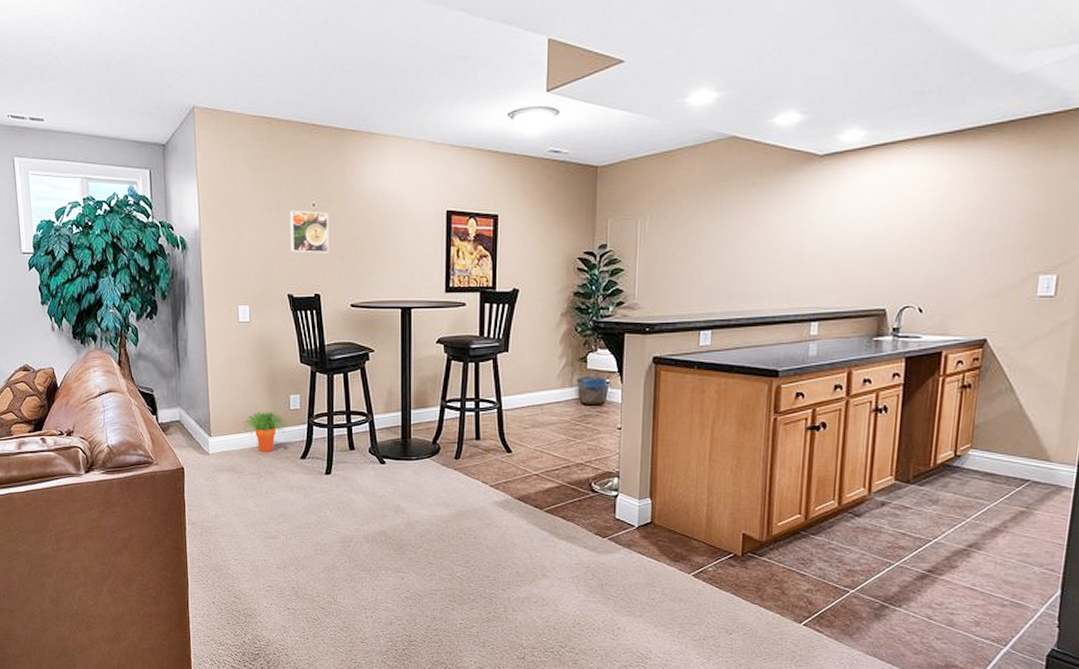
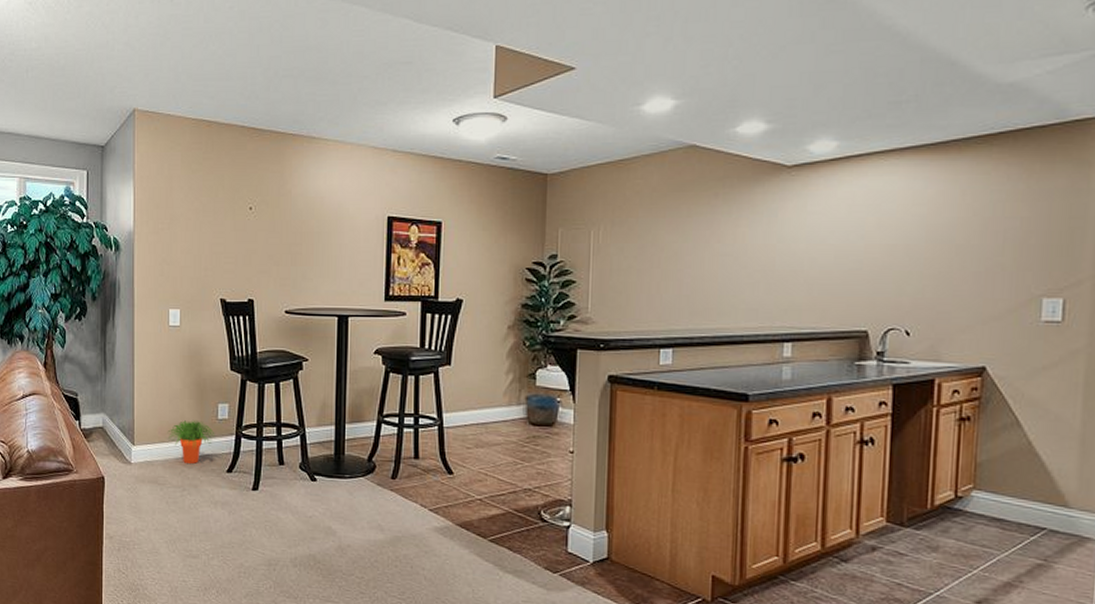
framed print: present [289,210,330,253] -> none [225,213,266,258]

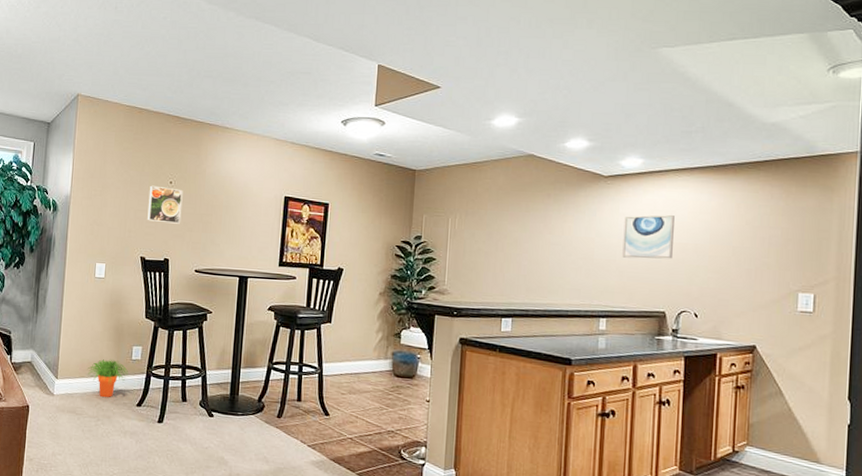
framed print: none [225,213,266,258] -> present [147,185,183,224]
wall art: none [811,210,879,267] -> present [622,215,675,259]

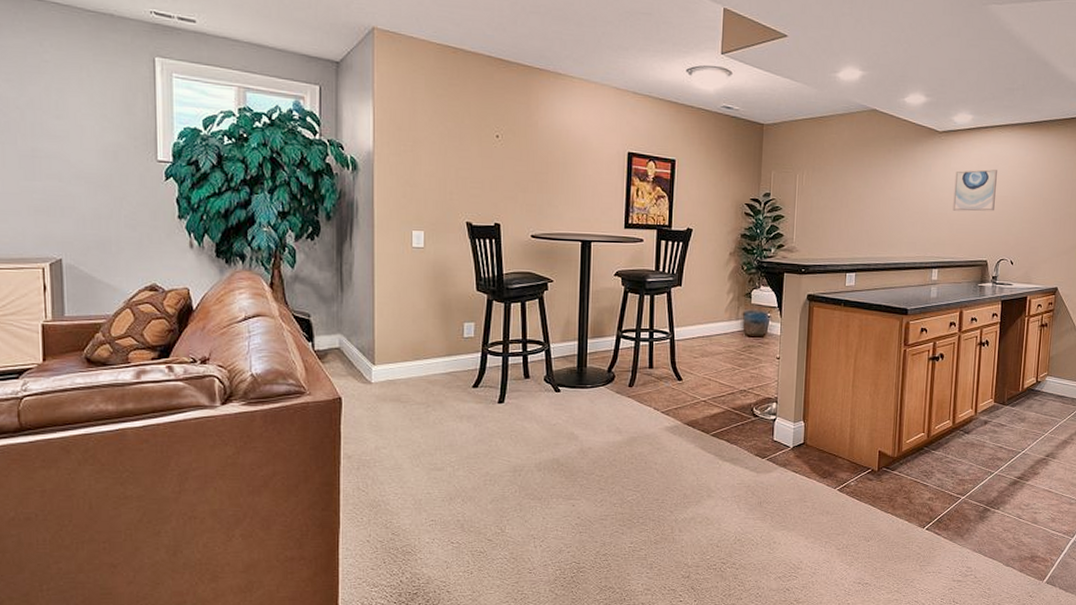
potted plant: present [87,359,129,397] -> none [411,338,461,381]
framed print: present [147,185,183,224] -> none [471,139,513,184]

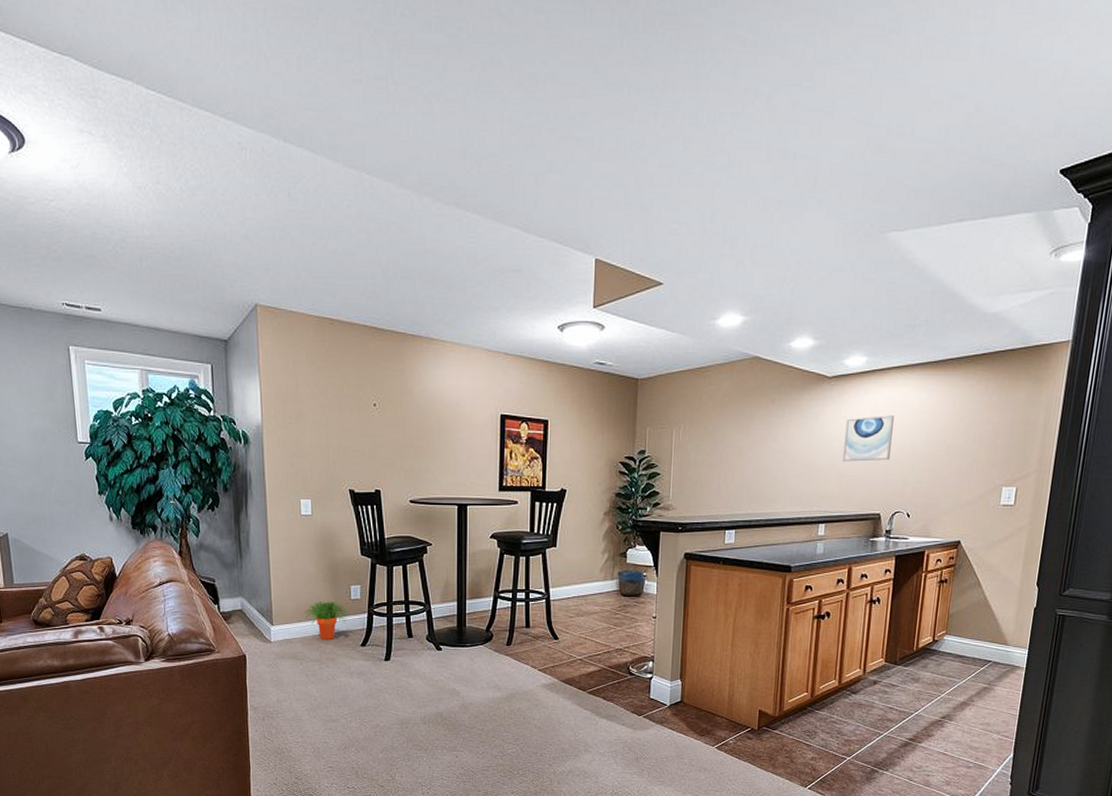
potted plant: none [411,338,461,381] -> present [304,600,349,640]

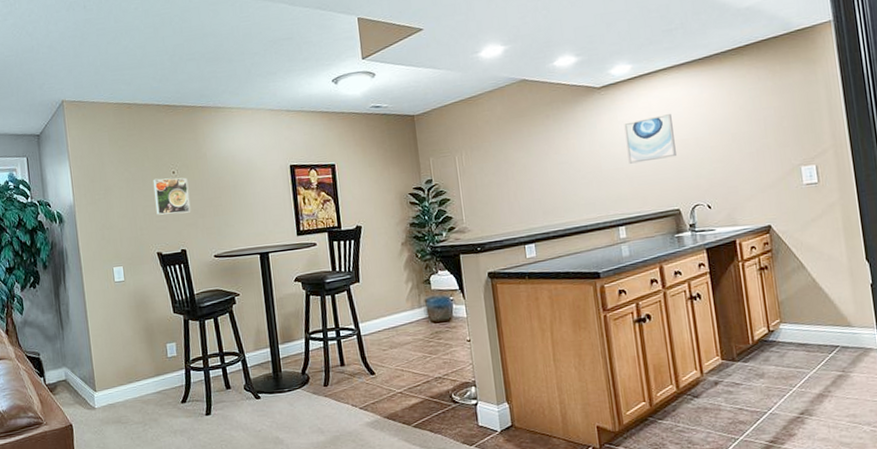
potted plant: present [304,600,349,640] -> none [124,360,167,401]
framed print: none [351,409,390,451] -> present [153,177,191,215]

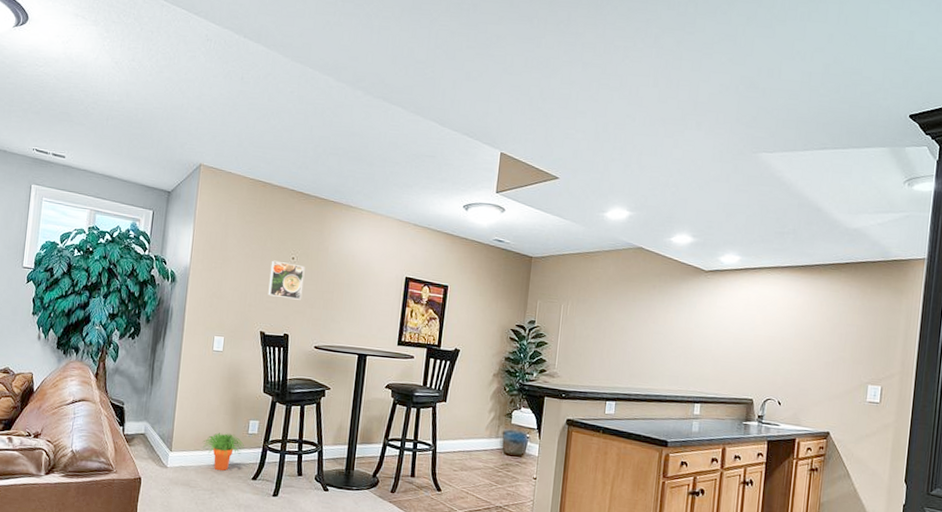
potted plant: none [124,360,167,401] -> present [202,432,245,471]
wall art: present [624,114,677,164] -> none [717,309,765,351]

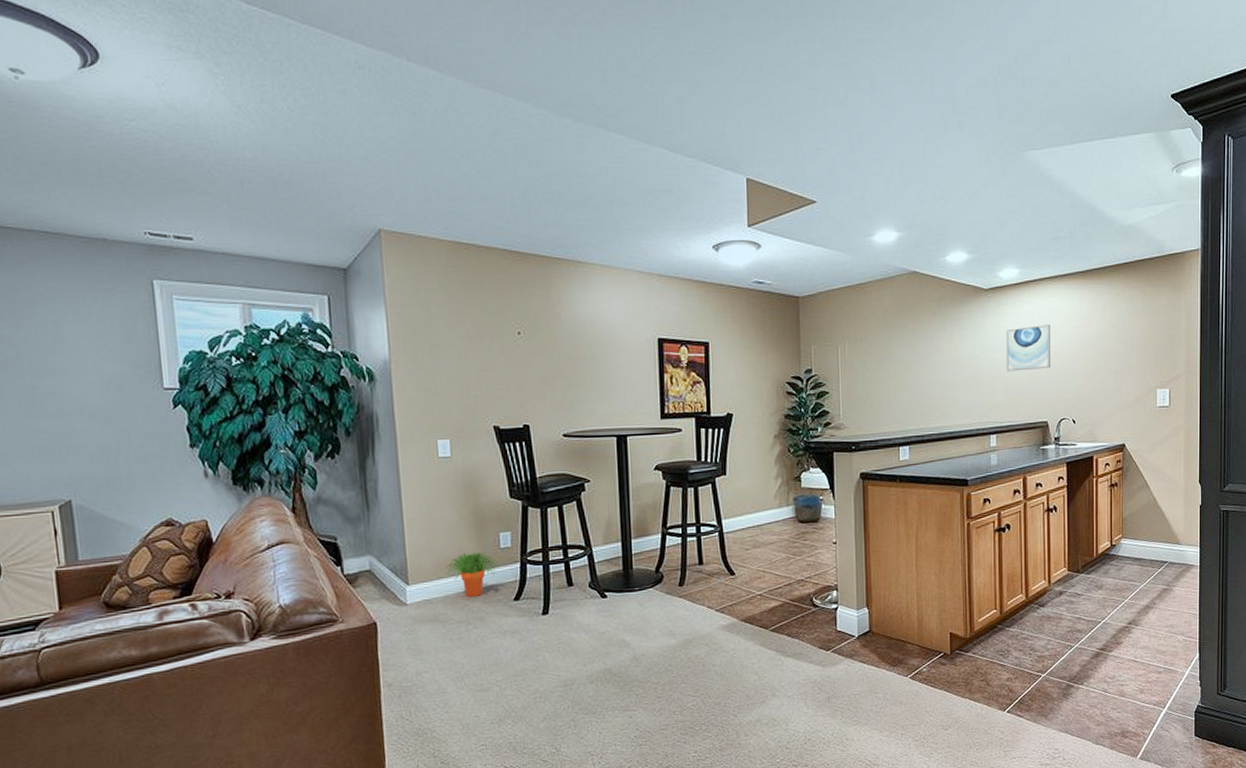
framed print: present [268,260,305,300] -> none [492,338,538,383]
wall art: none [717,309,765,351] -> present [1006,325,1050,372]

